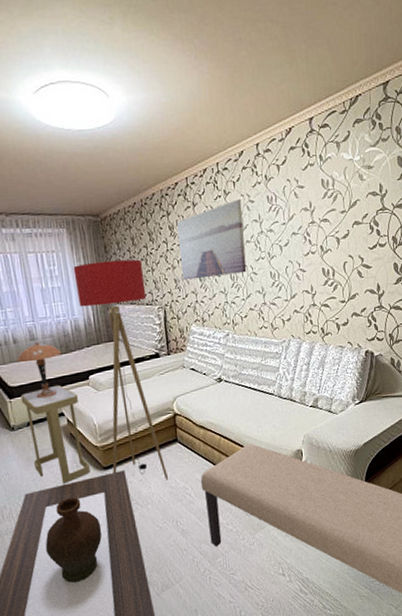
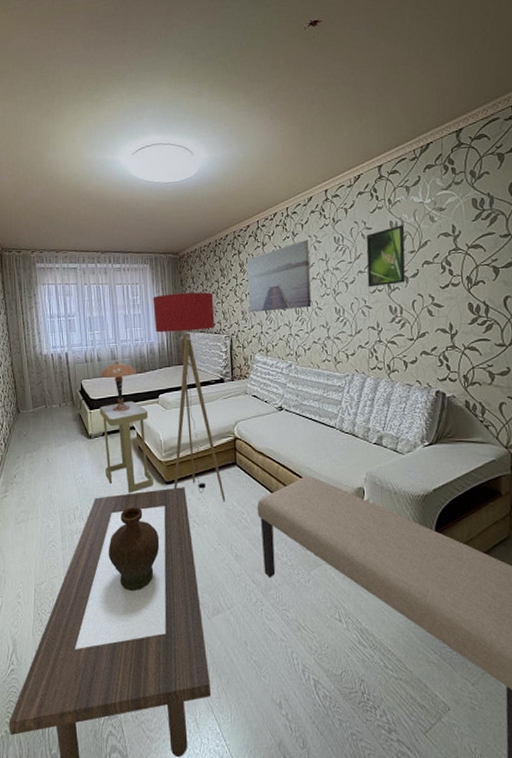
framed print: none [298,183,337,250] -> present [366,225,406,288]

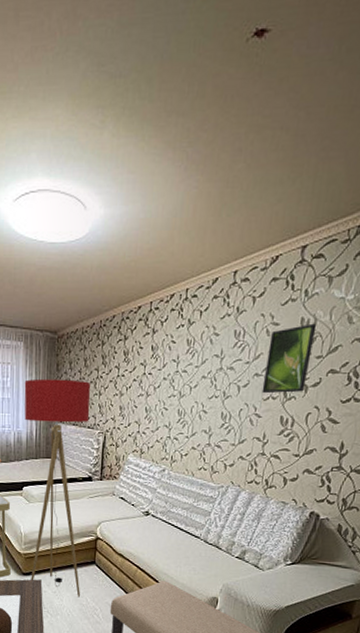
wall art: present [246,240,312,313] -> none [128,331,206,410]

